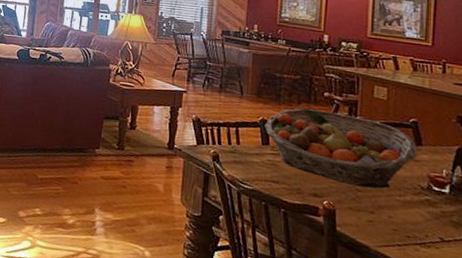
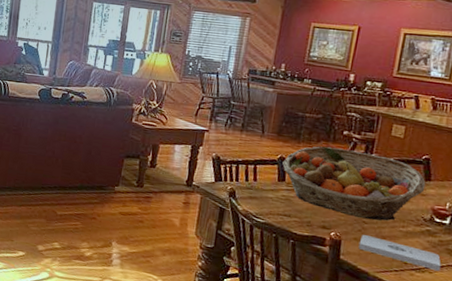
notepad: none [355,204,447,246] -> present [358,235,441,271]

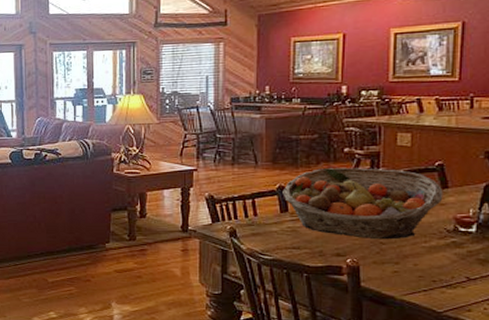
notepad: present [358,235,441,271] -> none [379,257,474,284]

